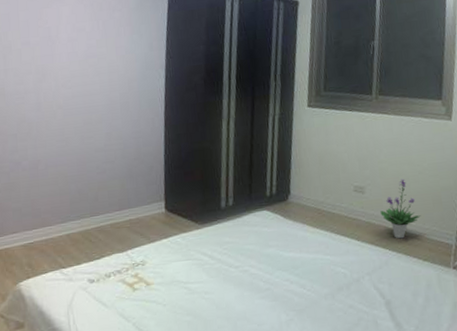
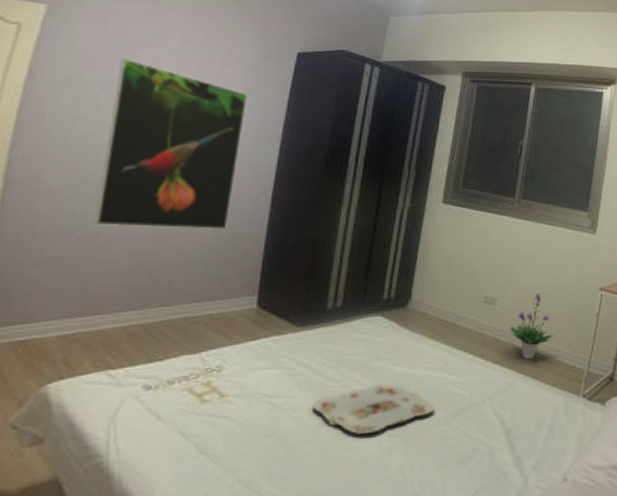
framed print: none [32,16,134,156] -> present [93,58,247,229]
serving tray: none [220,266,322,310] -> present [313,383,435,434]

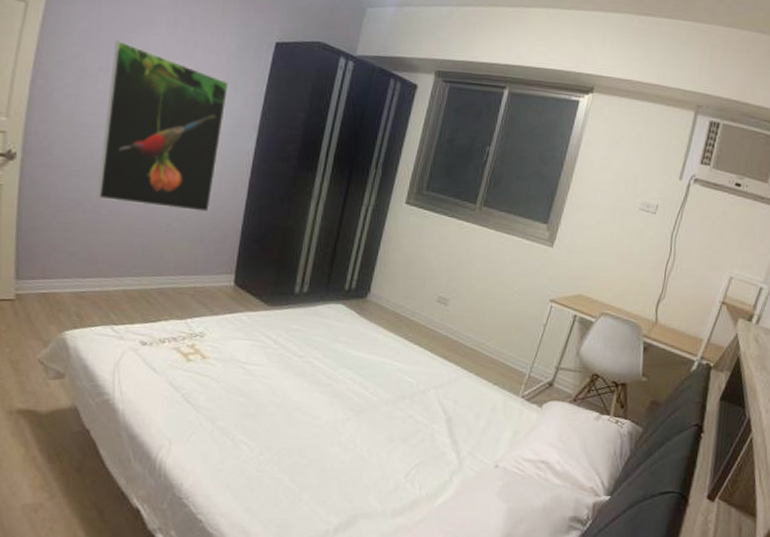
serving tray: present [313,383,435,434] -> none [279,363,386,405]
potted plant: present [510,293,553,360] -> none [459,298,500,359]

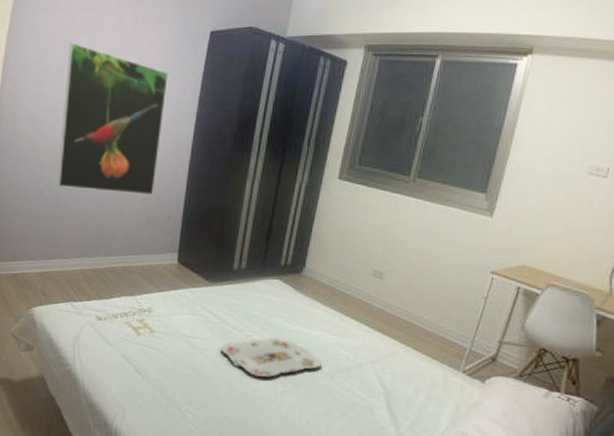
serving tray: none [279,363,386,405] -> present [221,337,323,377]

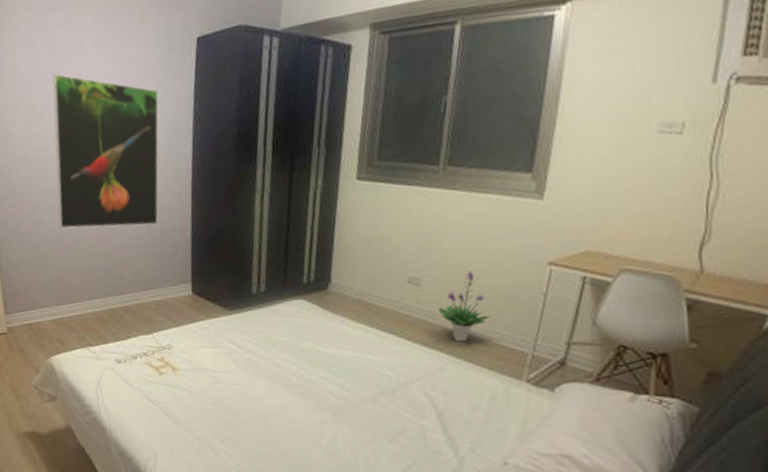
serving tray: present [221,337,323,377] -> none [249,363,363,407]
potted plant: none [396,271,438,333] -> present [439,270,490,342]

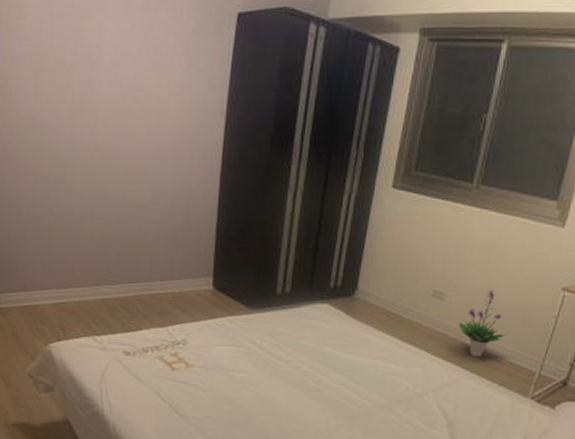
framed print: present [52,74,159,229] -> none [66,29,190,211]

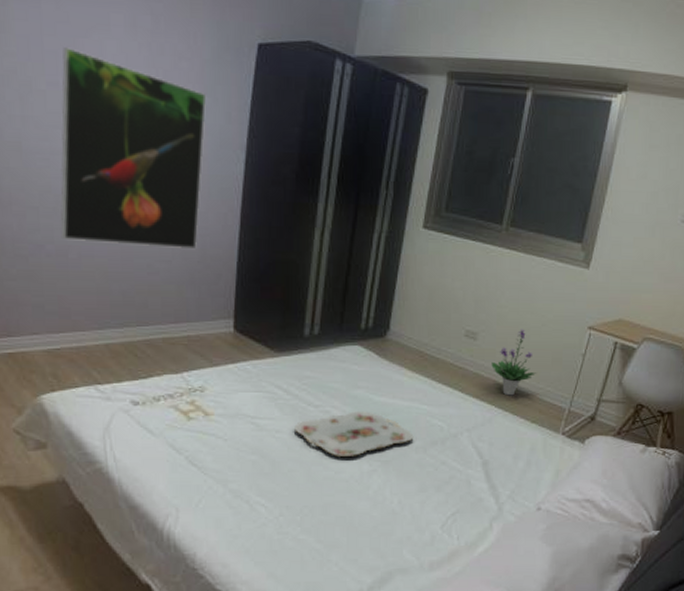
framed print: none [66,29,190,211] -> present [60,47,206,248]
serving tray: none [266,368,380,411] -> present [294,411,414,456]

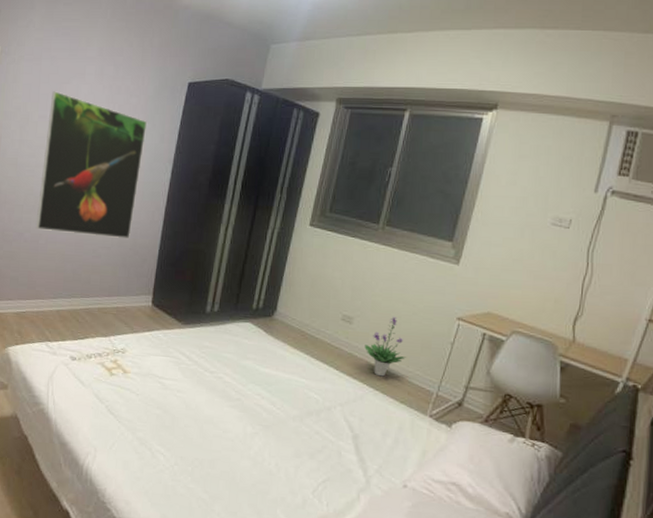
serving tray: present [294,411,414,456] -> none [192,379,292,419]

